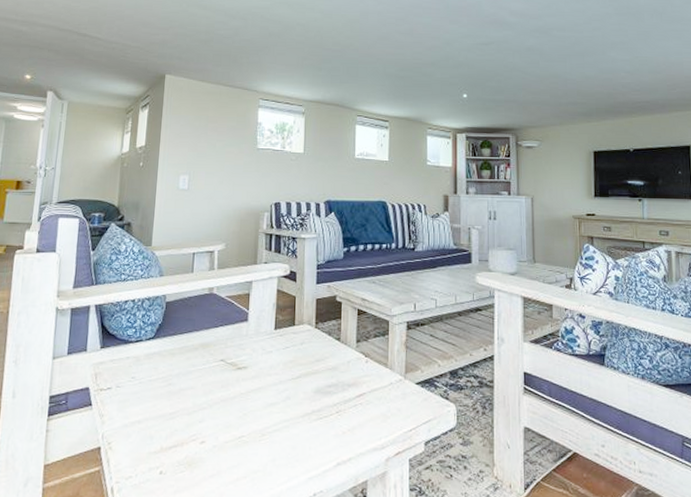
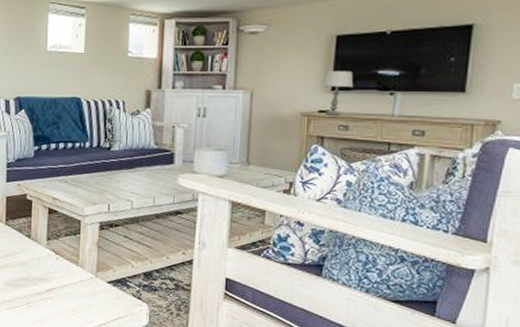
table lamp: none [586,180,611,219] -> present [322,71,354,117]

